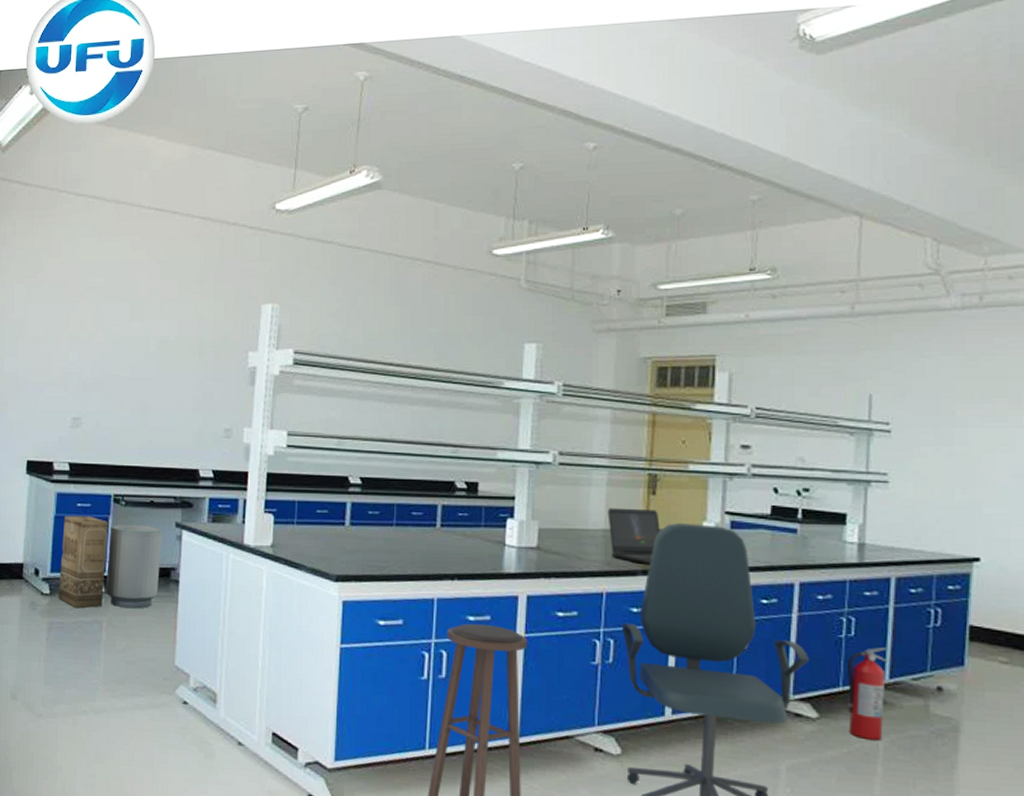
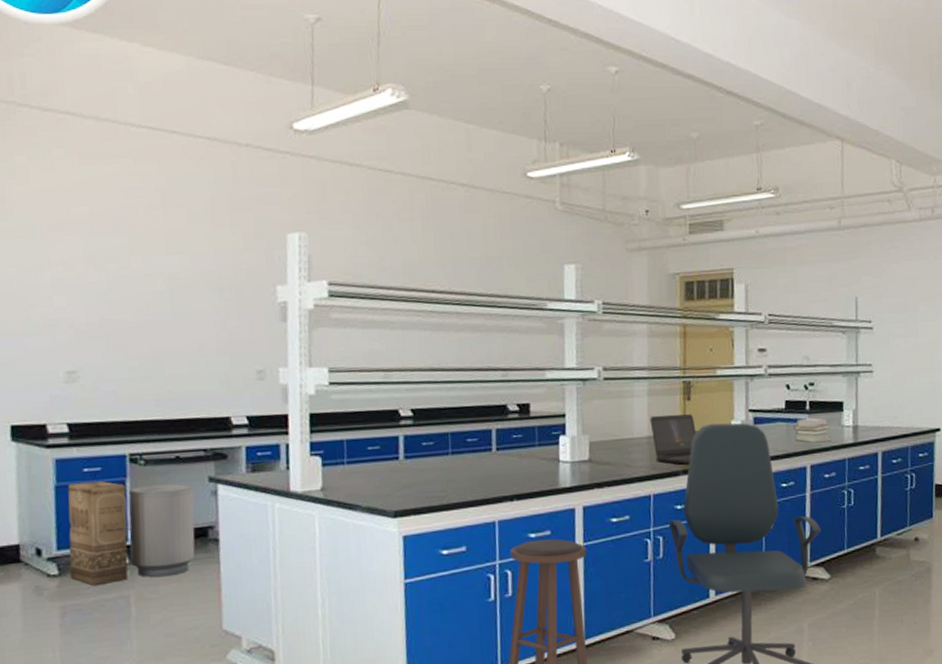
books: none [780,528,827,558] -> present [793,418,830,443]
fire extinguisher: present [848,646,889,740] -> none [850,510,880,590]

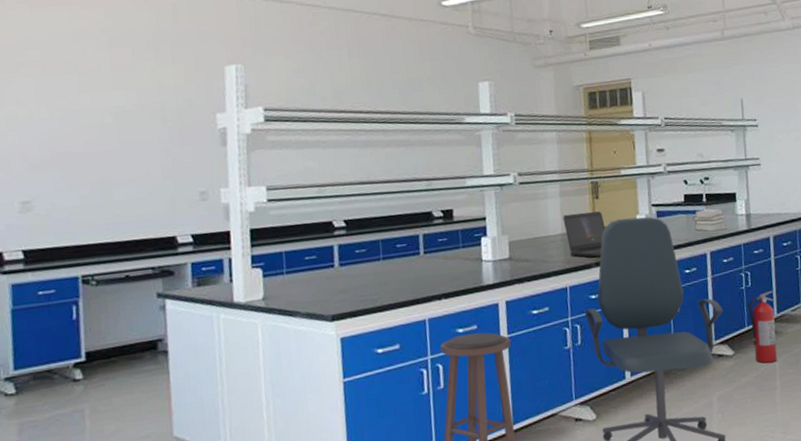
cardboard box: present [67,481,128,586] -> none [23,302,82,403]
trash can: present [128,483,195,577] -> none [81,300,146,391]
fire extinguisher: none [850,510,880,590] -> present [749,290,777,364]

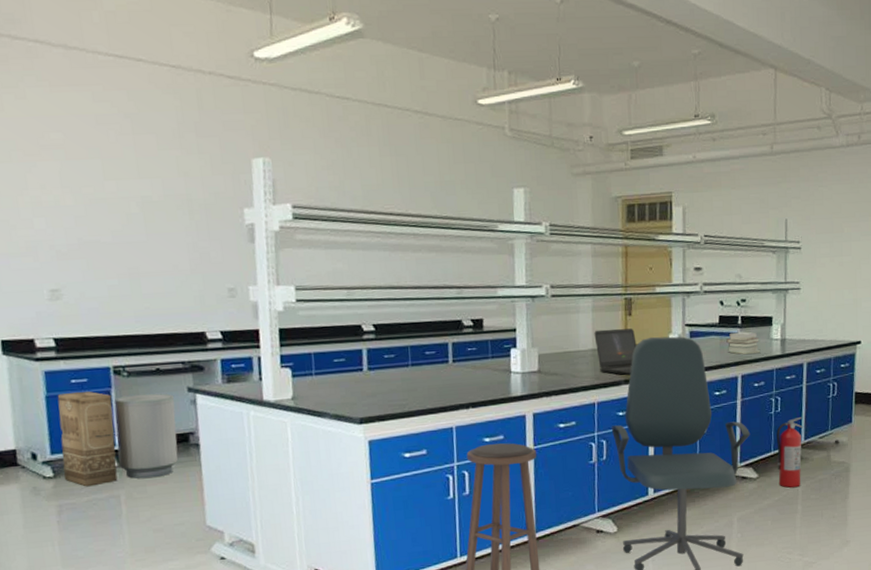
cardboard box: none [23,302,82,403] -> present [57,391,118,487]
trash can: none [81,300,146,391] -> present [114,393,179,479]

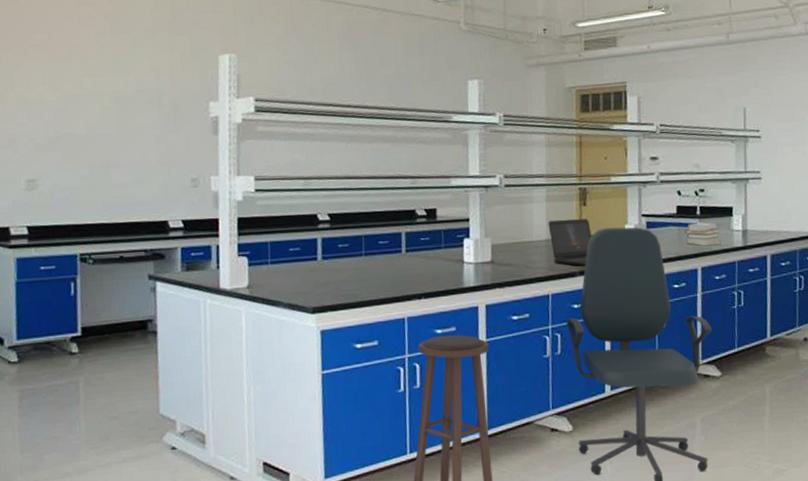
cardboard box: present [57,391,118,487] -> none [26,278,78,373]
trash can: present [114,393,179,479] -> none [79,281,136,365]
fire extinguisher: present [776,416,804,488] -> none [740,311,770,388]

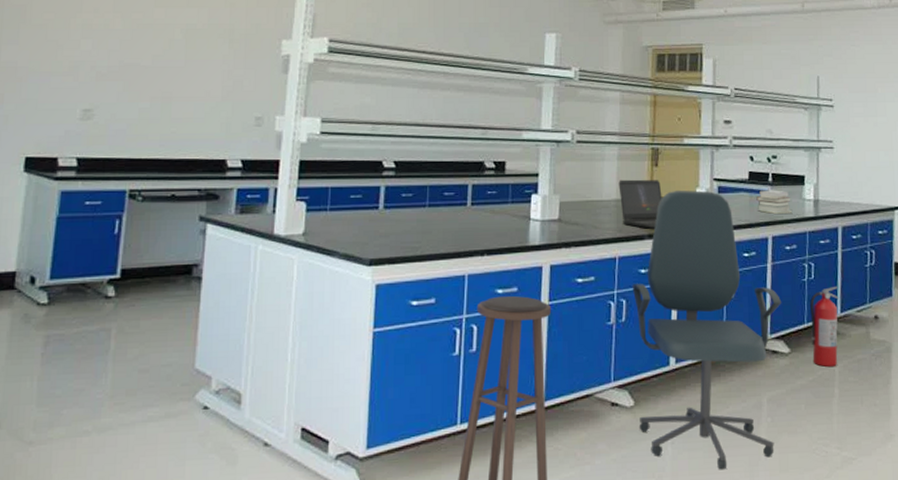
fire extinguisher: none [740,311,770,388] -> present [810,286,840,367]

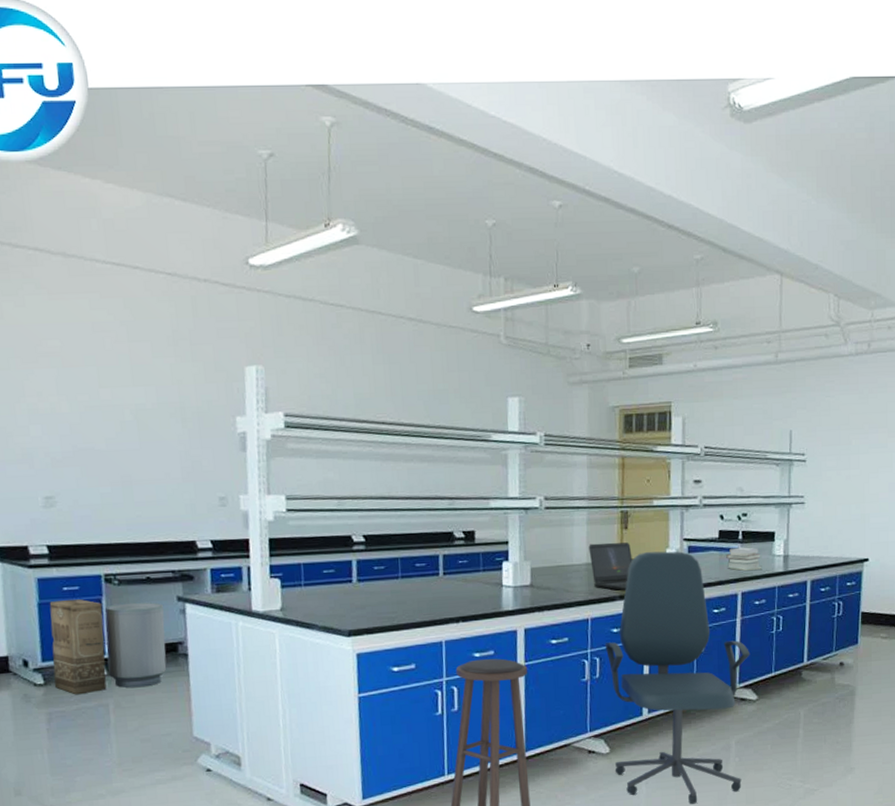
cardboard box: none [59,214,122,317] -> present [49,599,107,695]
trash can: none [116,220,185,312] -> present [104,602,167,688]
fire extinguisher: present [810,286,840,367] -> none [778,636,807,711]

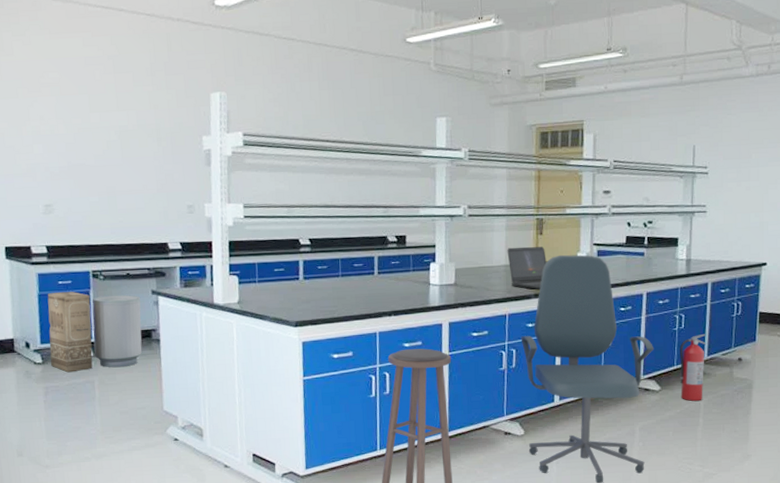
books: present [726,547,761,572] -> none [632,251,665,274]
fire extinguisher: none [778,636,807,711] -> present [680,333,707,401]

